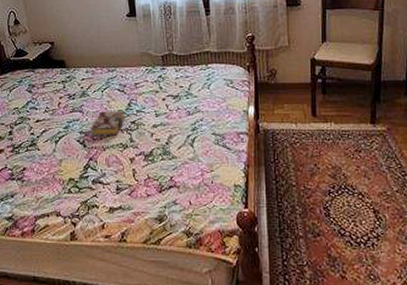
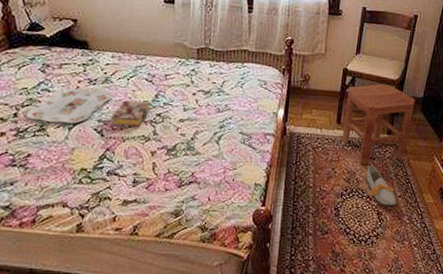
serving tray: none [19,104,91,137] -> present [26,88,113,124]
stool: none [319,70,398,158] -> present [341,83,416,165]
shoe: none [353,158,395,204] -> present [365,165,398,207]

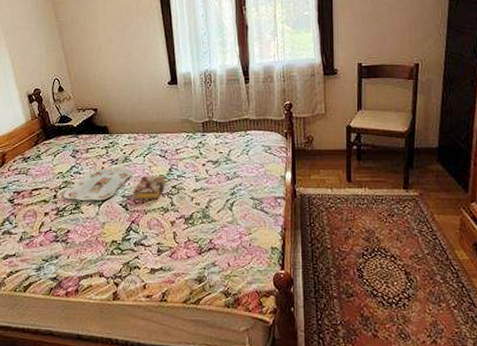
stool: present [341,83,416,165] -> none [354,137,430,222]
shoe: present [365,165,398,207] -> none [386,222,426,266]

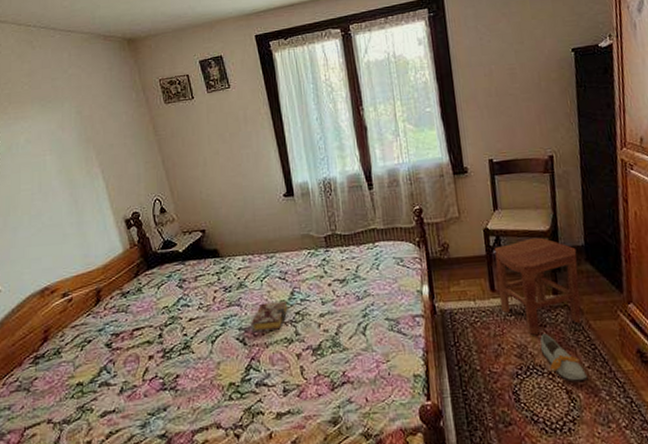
serving tray: present [64,168,133,200] -> none [170,296,250,338]
stool: none [354,137,430,222] -> present [494,237,582,335]
shoe: none [386,222,426,266] -> present [540,334,588,383]

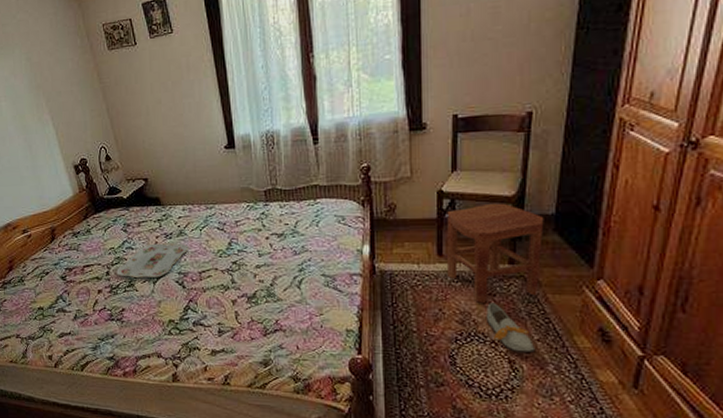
serving tray: none [170,296,250,338] -> present [116,243,189,277]
book: present [251,301,288,333] -> none [190,251,225,278]

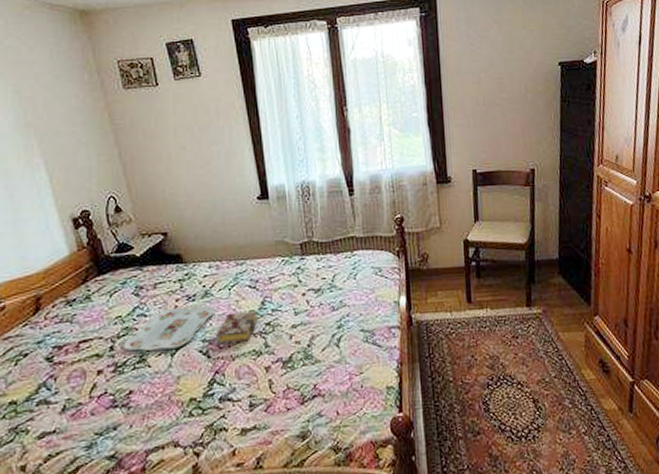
book: none [190,251,225,278] -> present [216,311,258,345]
stool: present [446,203,544,303] -> none [473,250,552,346]
shoe: present [485,303,536,354] -> none [511,345,554,392]

